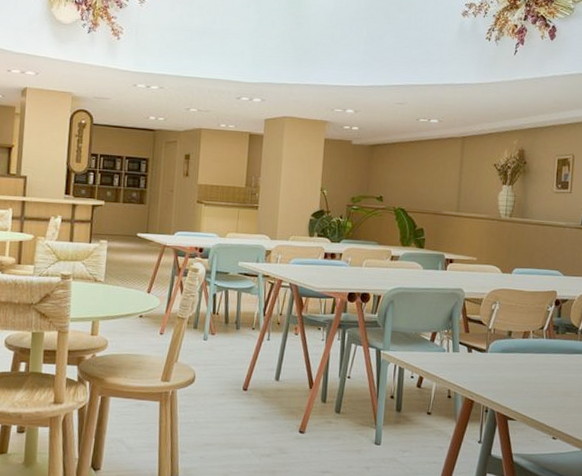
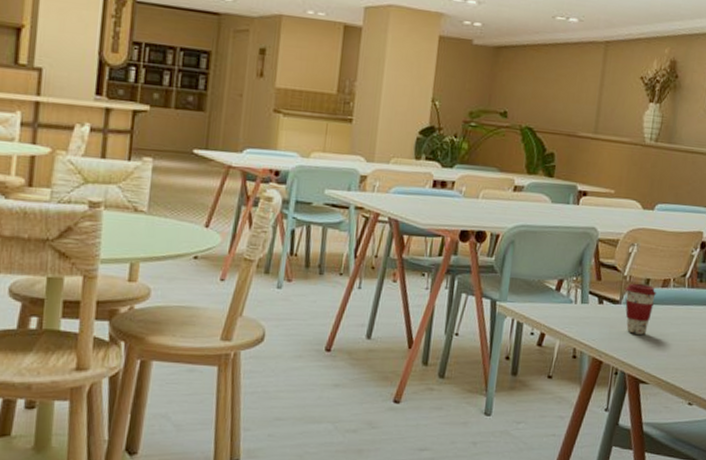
coffee cup: none [491,334,518,379] -> present [625,283,656,335]

